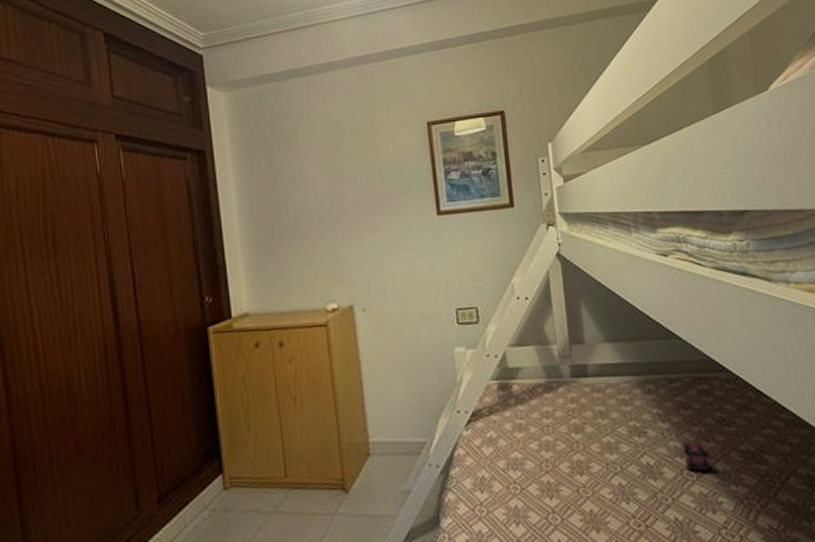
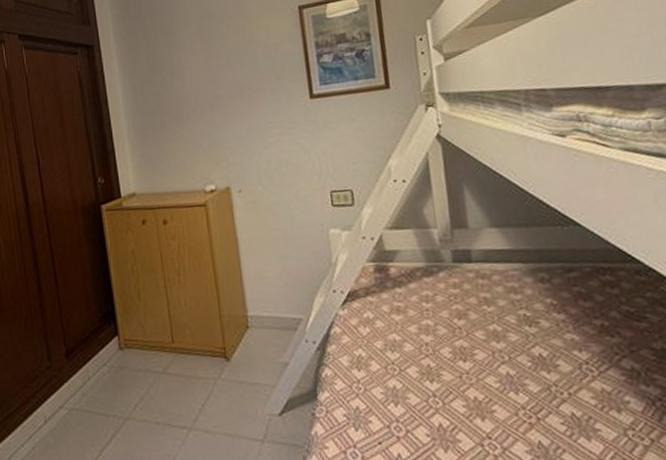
toy car: present [682,439,714,472] -> none [581,333,619,369]

